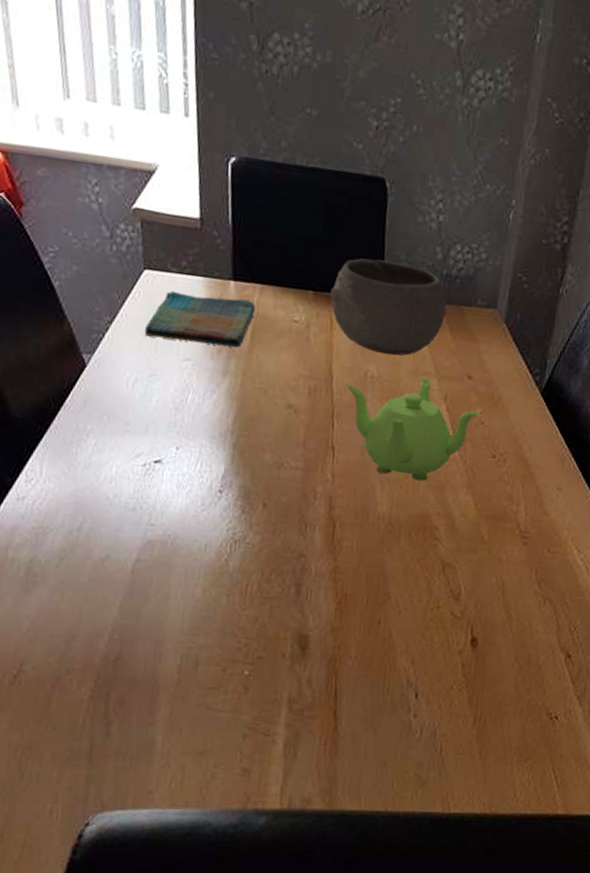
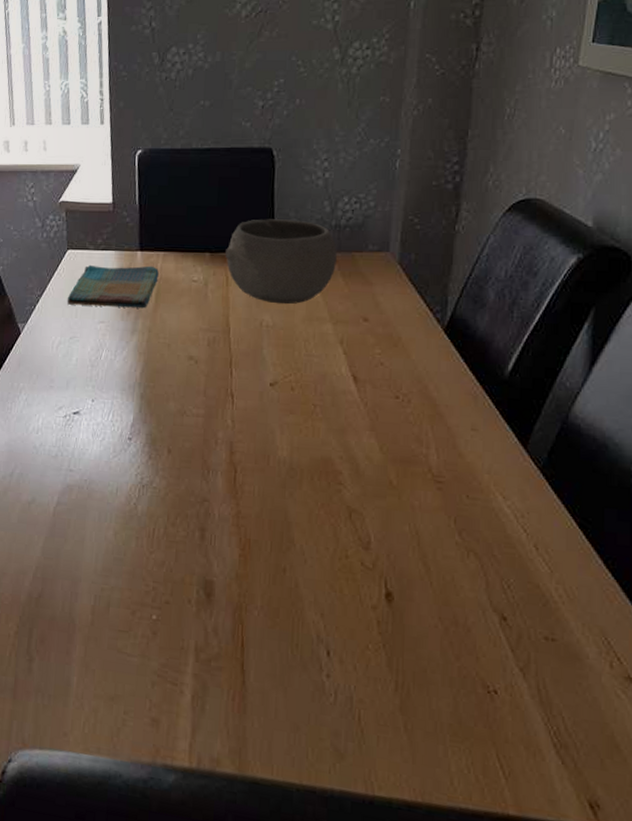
teapot: present [346,378,481,482] -> none [243,323,380,425]

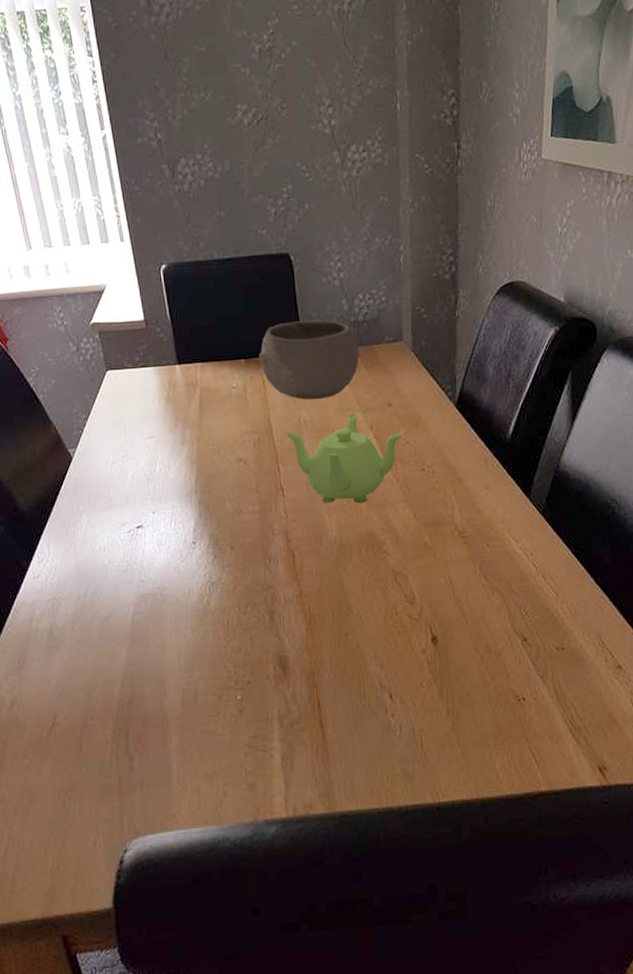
dish towel: present [67,264,159,309] -> none [113,377,200,425]
teapot: none [243,323,380,425] -> present [285,413,405,504]

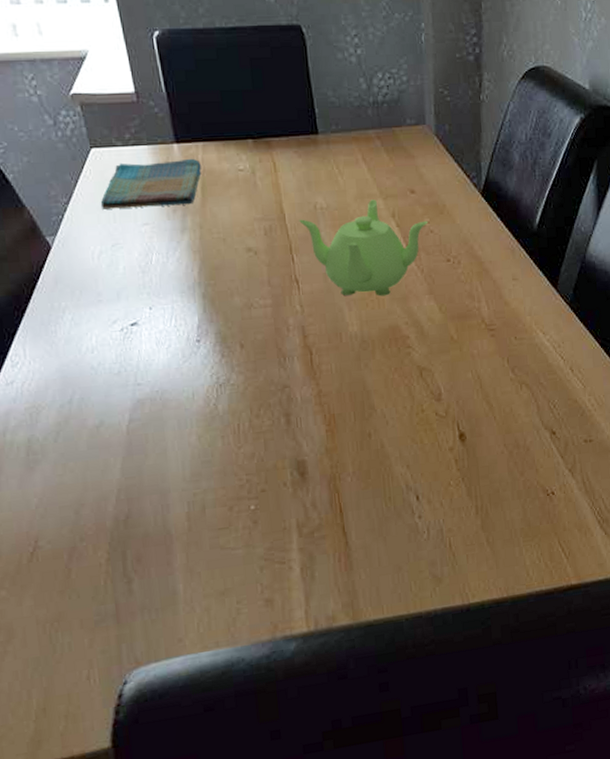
dish towel: none [113,377,200,425] -> present [100,158,201,209]
bowl: present [258,320,359,400] -> none [268,99,379,185]

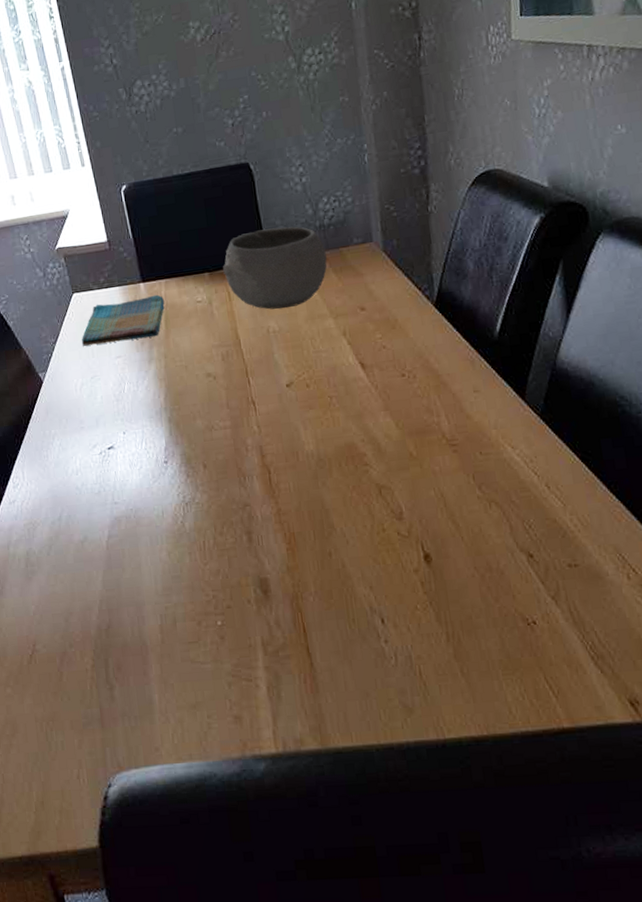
bowl: none [268,99,379,185] -> present [222,226,328,310]
teapot: present [299,200,429,297] -> none [253,319,381,415]

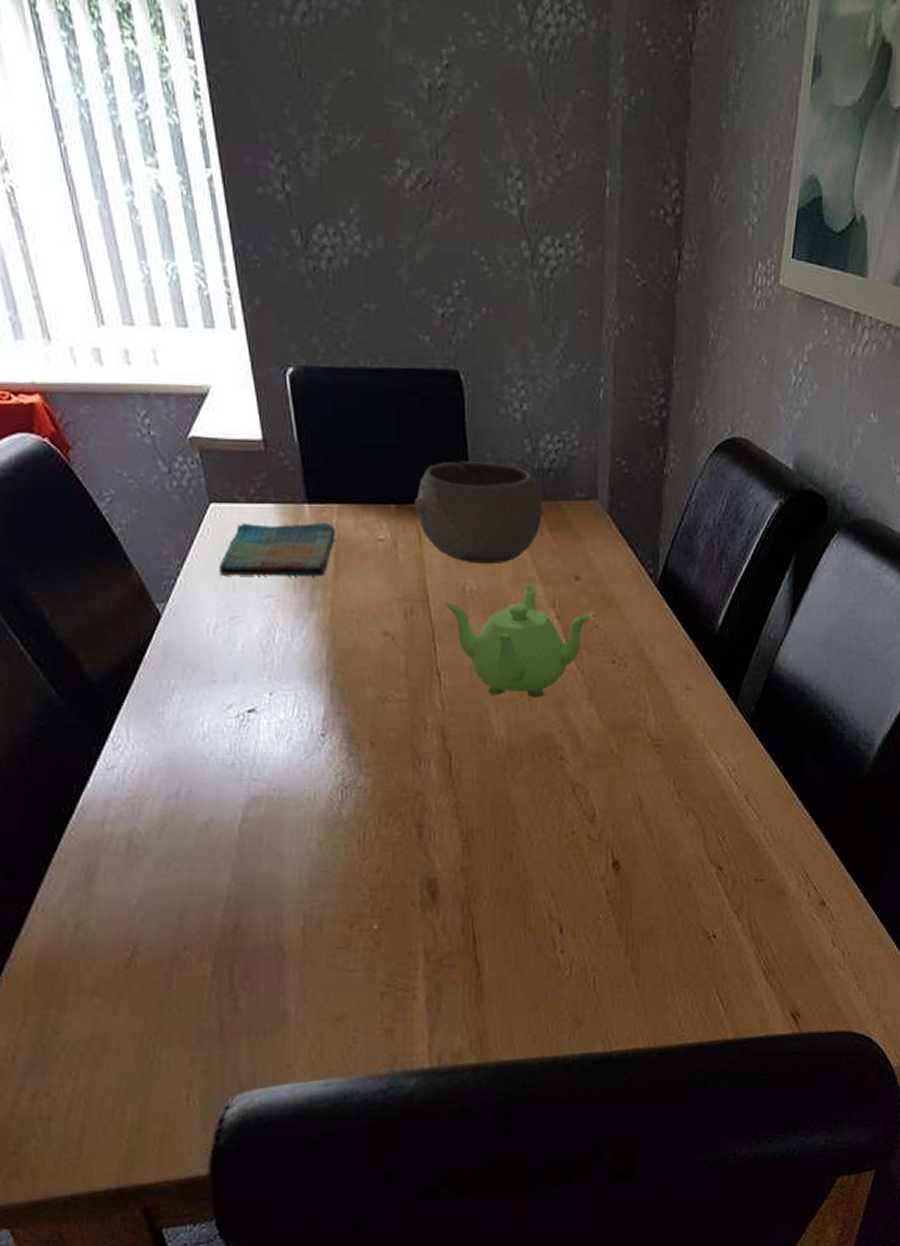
teapot: none [253,319,381,415] -> present [445,585,594,698]

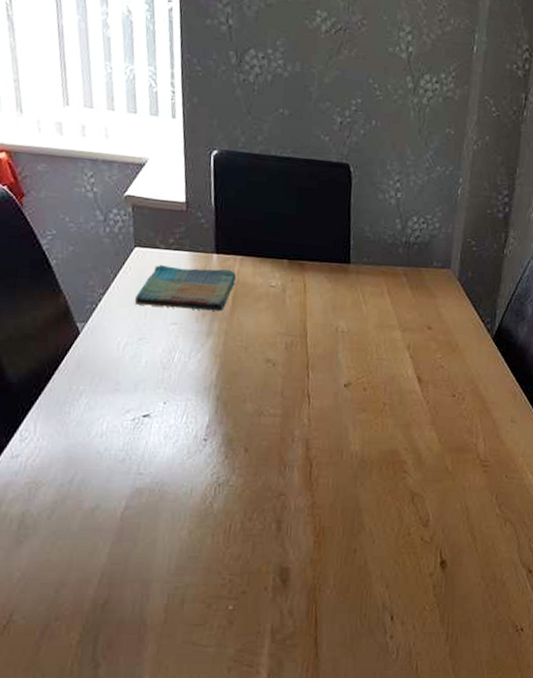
bowl: present [413,461,542,565] -> none [302,231,406,312]
teapot: present [445,585,594,698] -> none [320,330,440,421]

